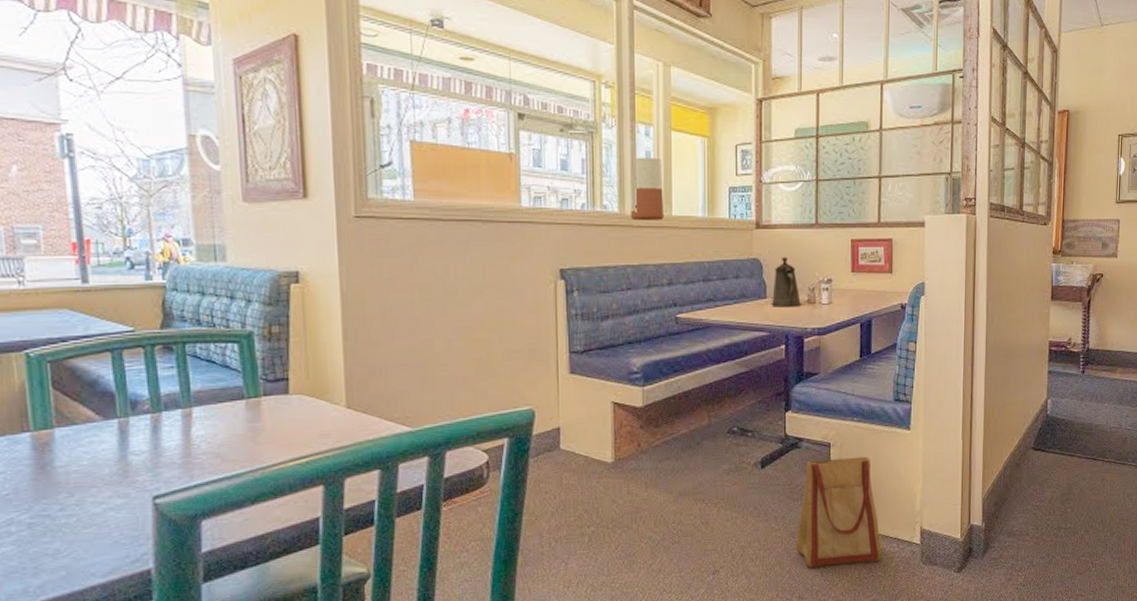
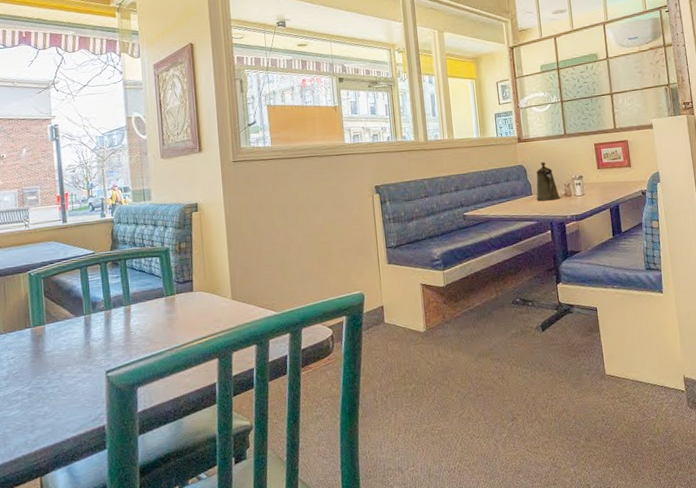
vase: present [631,157,664,220] -> none [423,98,448,145]
shopping bag: present [796,456,882,568] -> none [578,317,653,414]

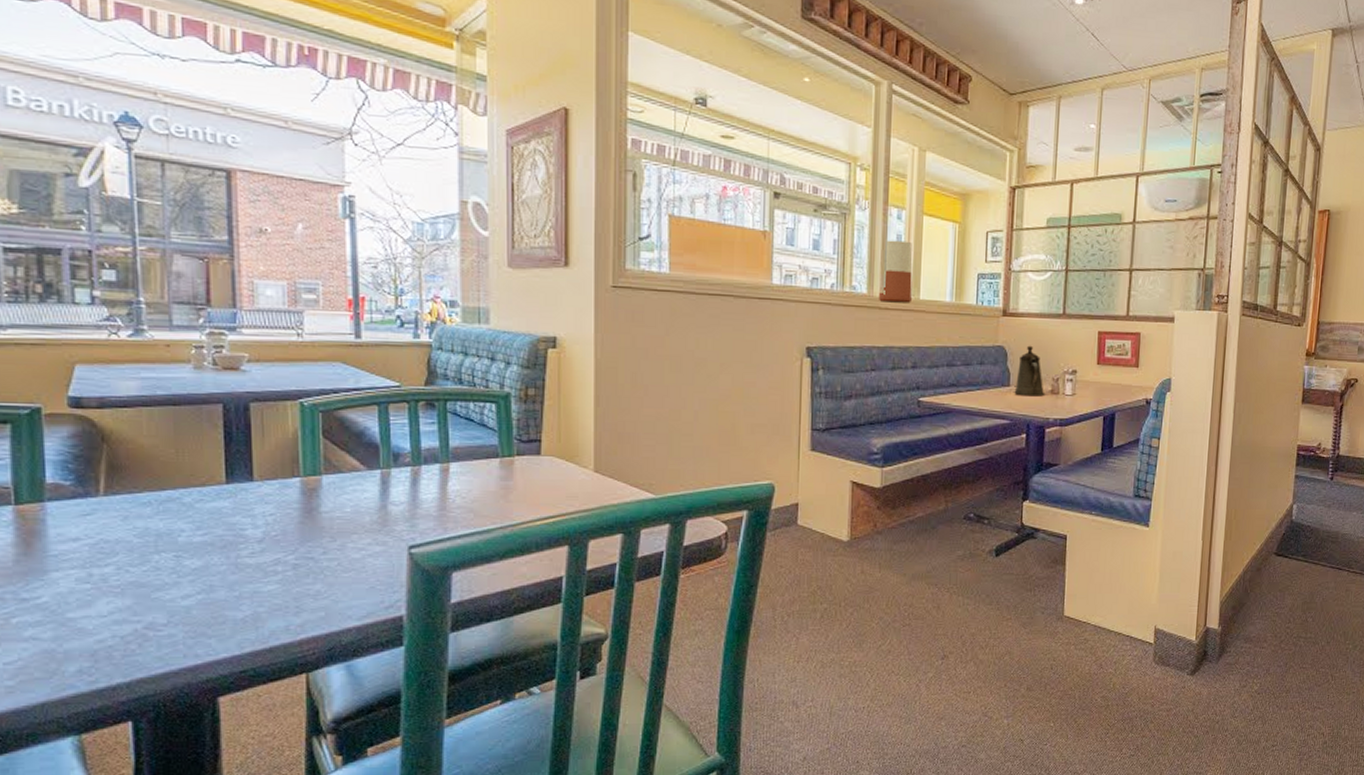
vase: none [423,98,448,145] -> present [879,240,913,303]

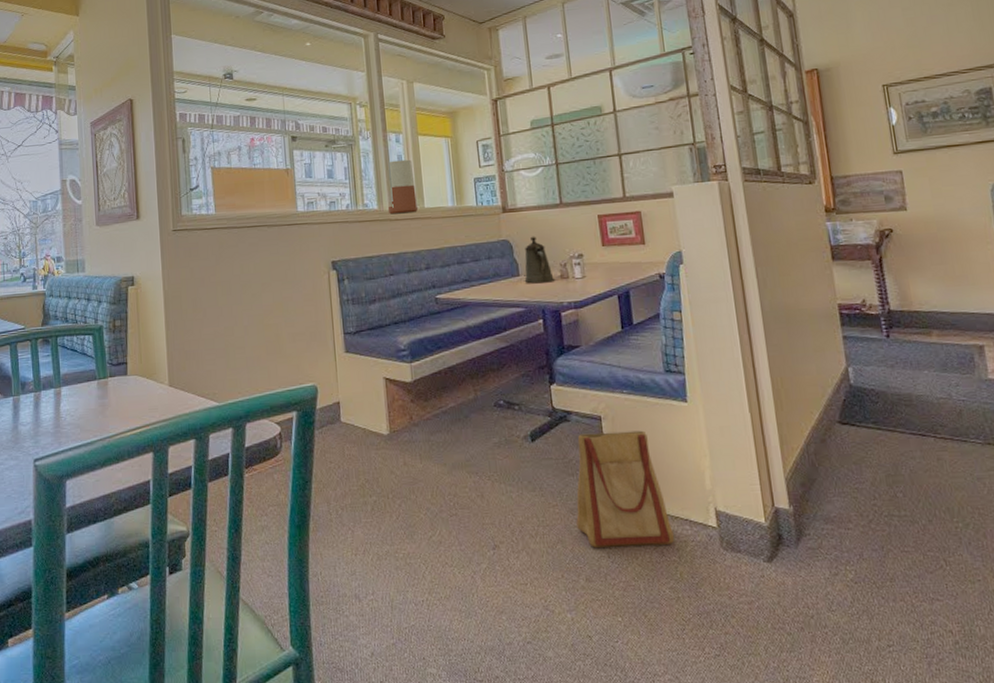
shopping bag: none [1026,551,1114,659] -> present [576,430,674,548]

